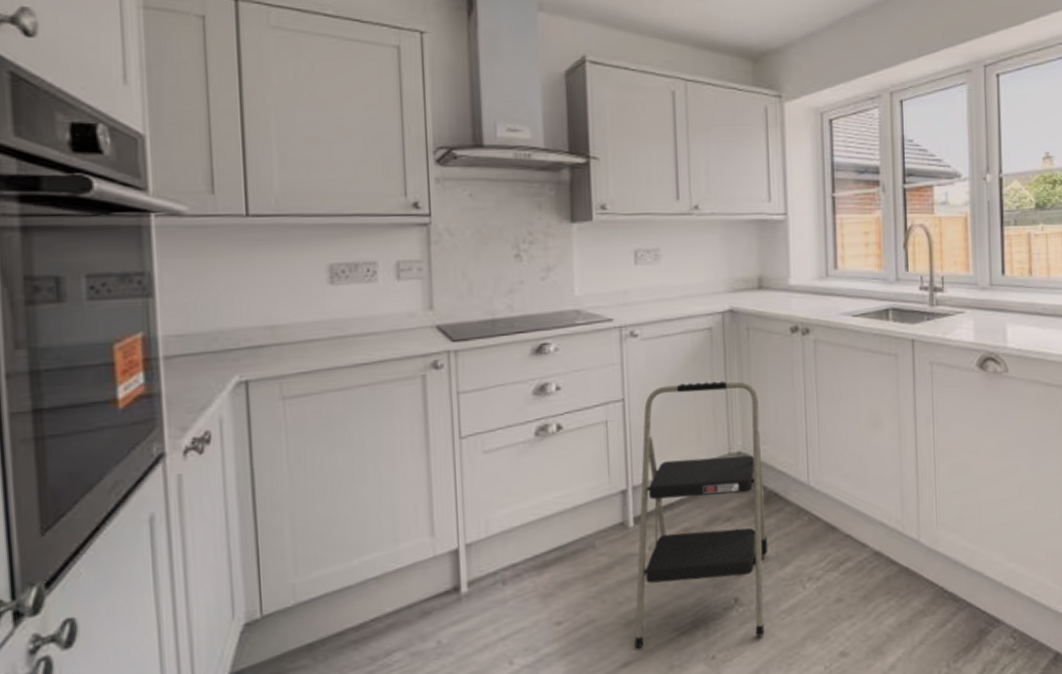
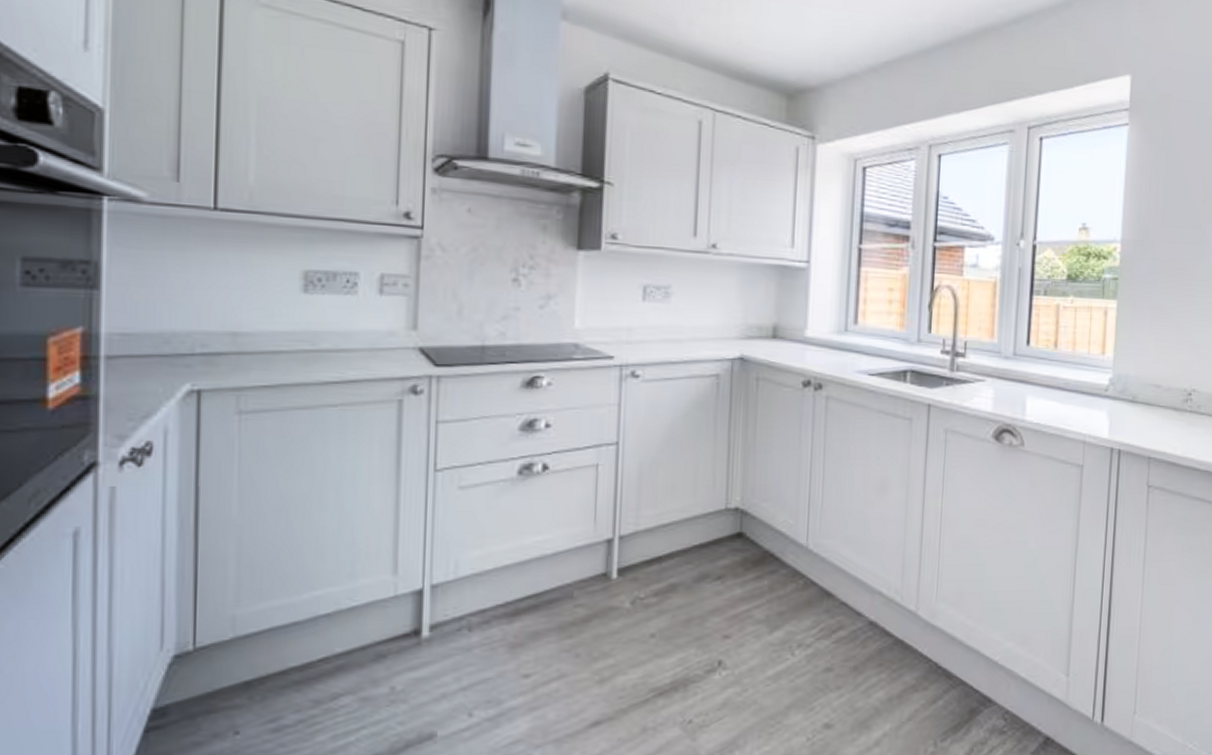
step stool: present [634,381,768,649] -> none [606,431,762,708]

